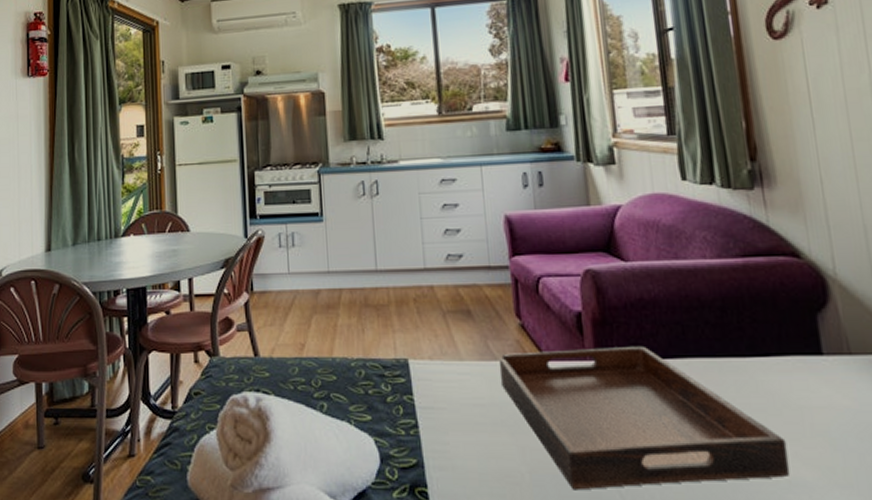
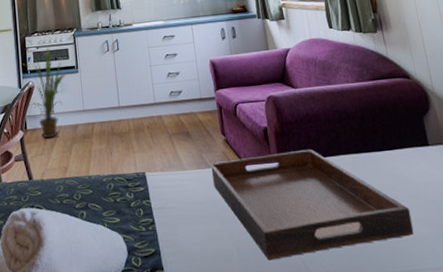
house plant: none [250,186,306,305] -> present [23,47,66,139]

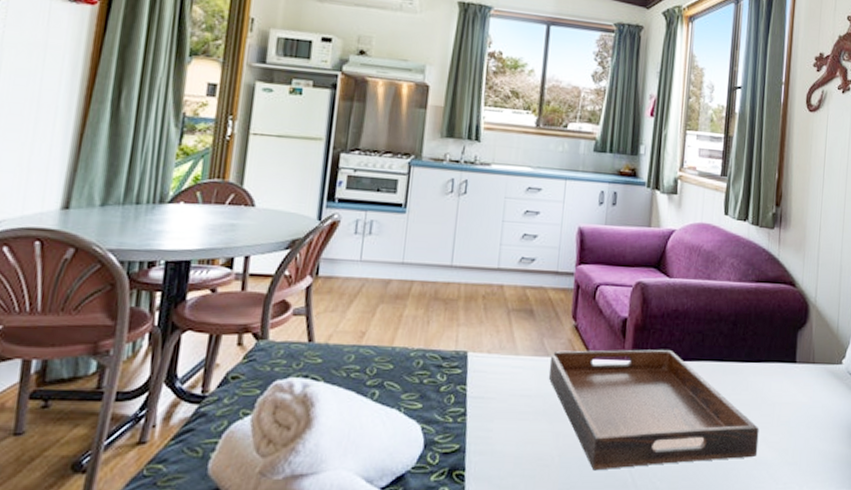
house plant: present [23,47,66,139] -> none [329,173,390,292]

